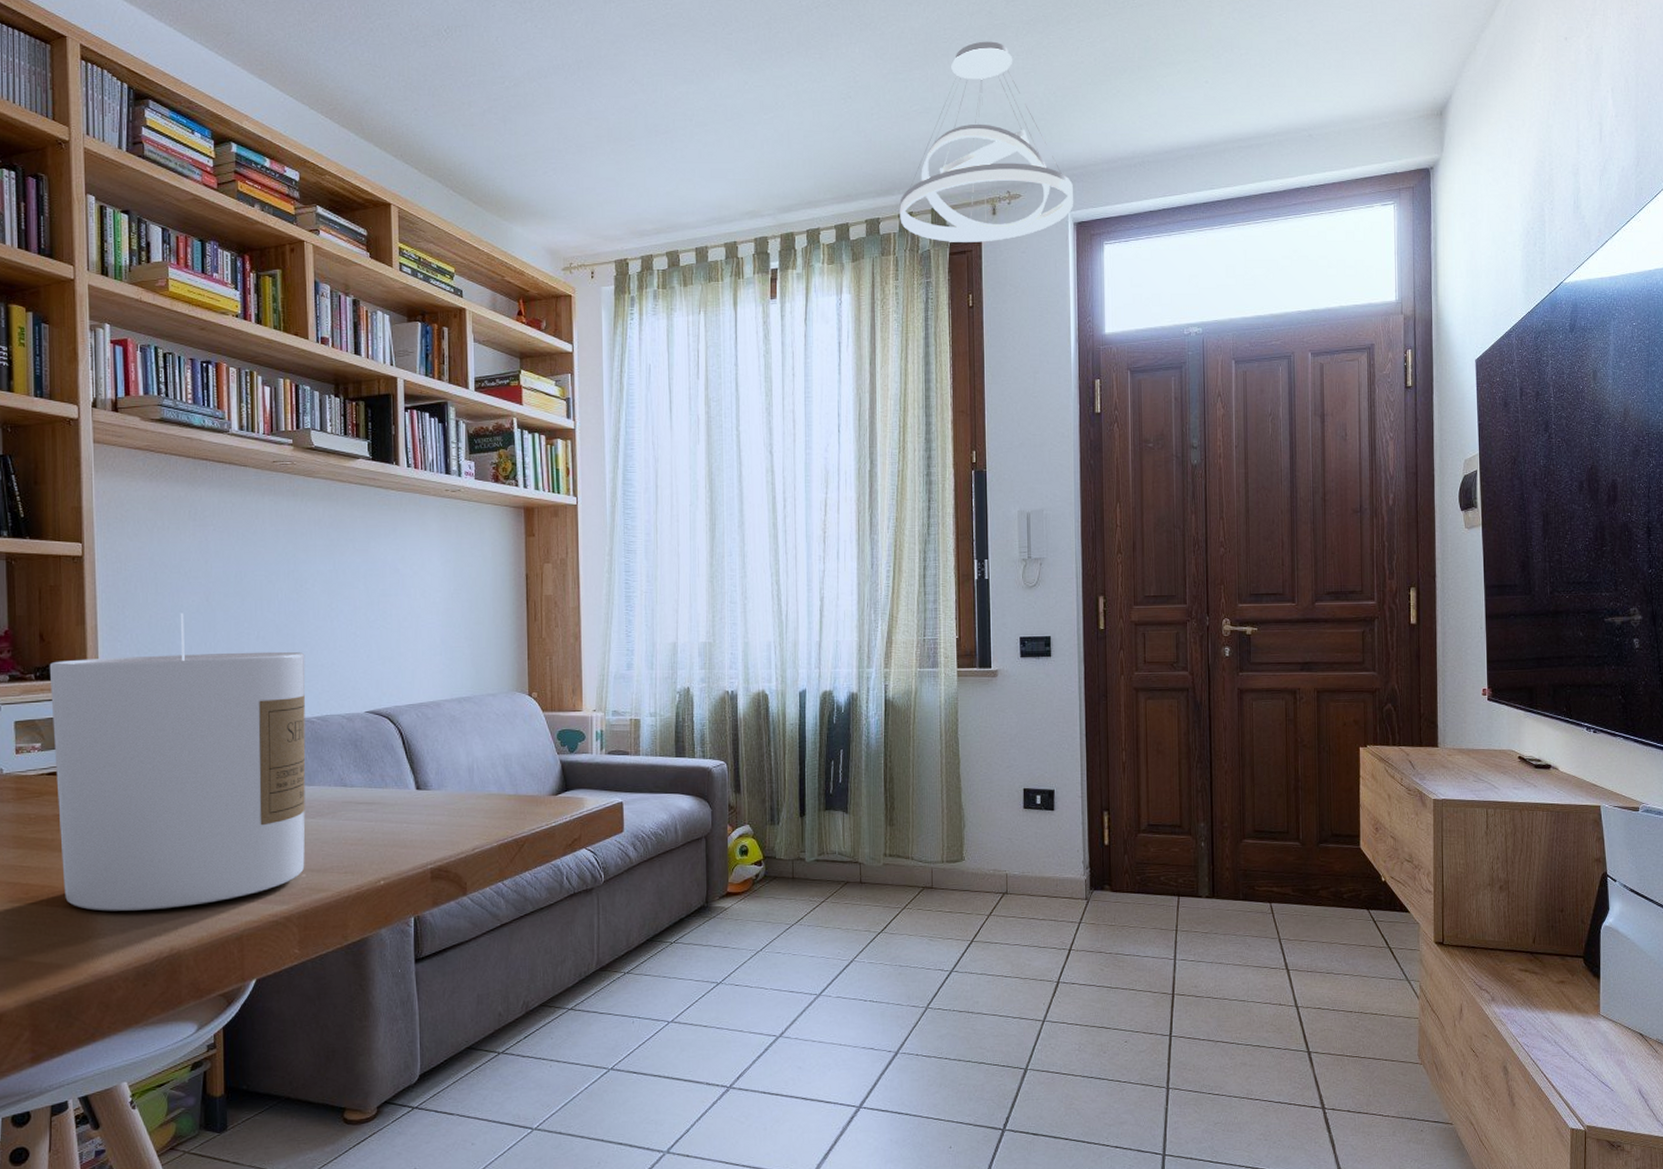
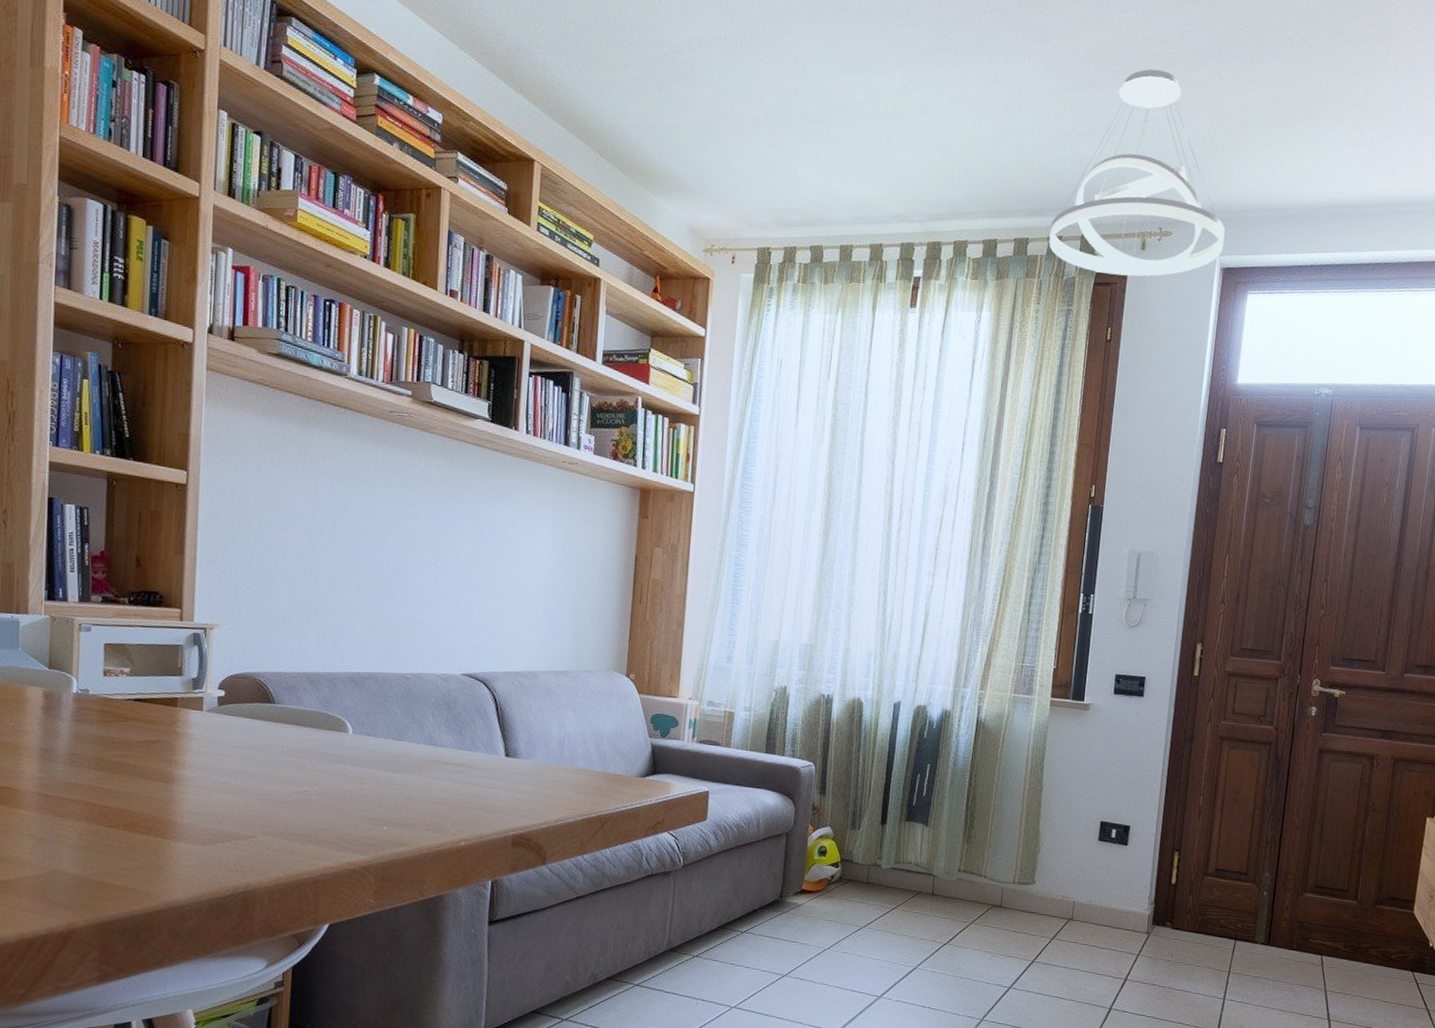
candle: present [49,612,306,911] -> none [142,553,406,846]

